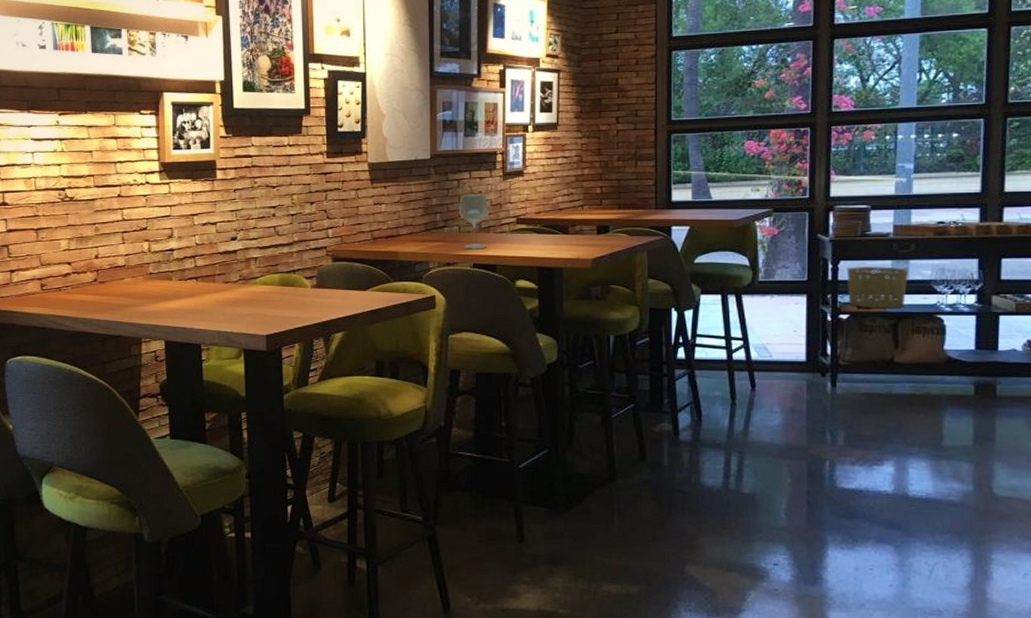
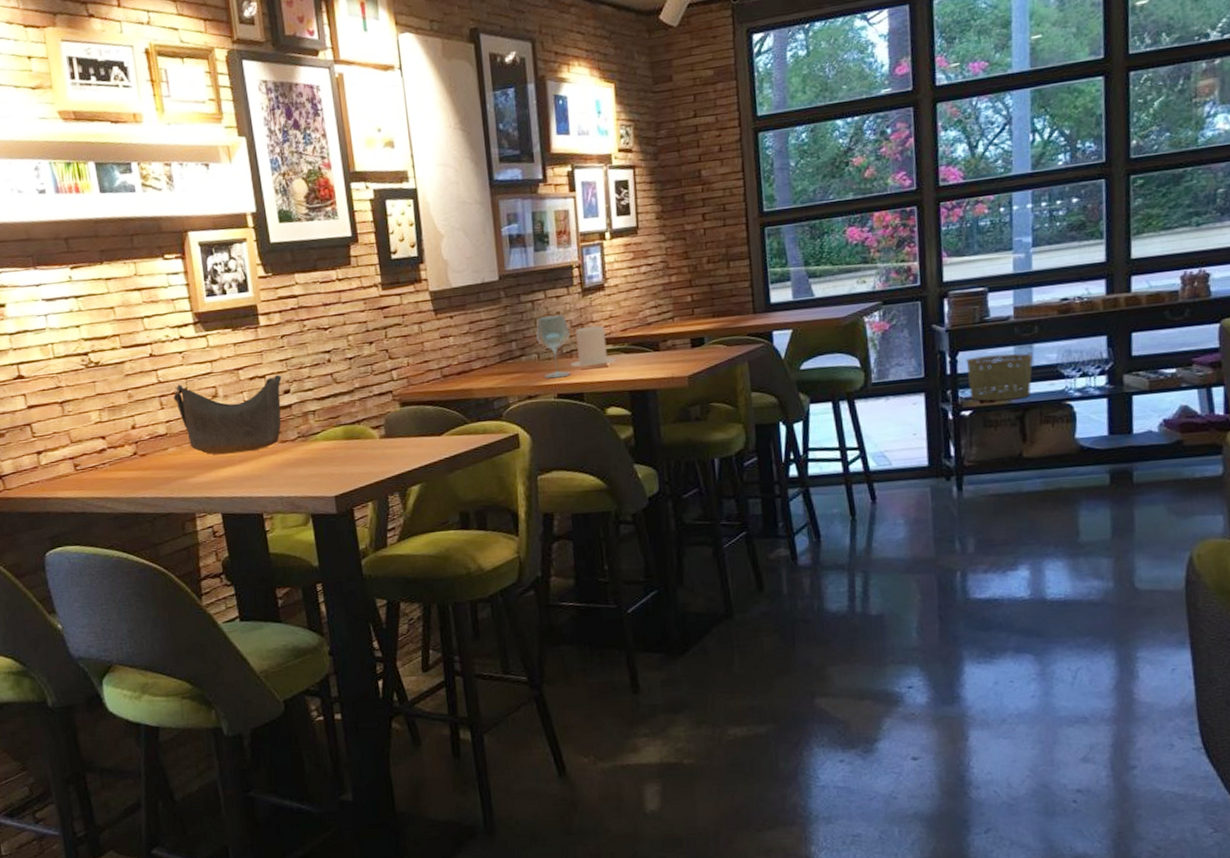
shoulder bag: none [134,223,231,289] -> present [173,374,282,455]
candle: none [487,207,529,245] -> present [570,325,617,370]

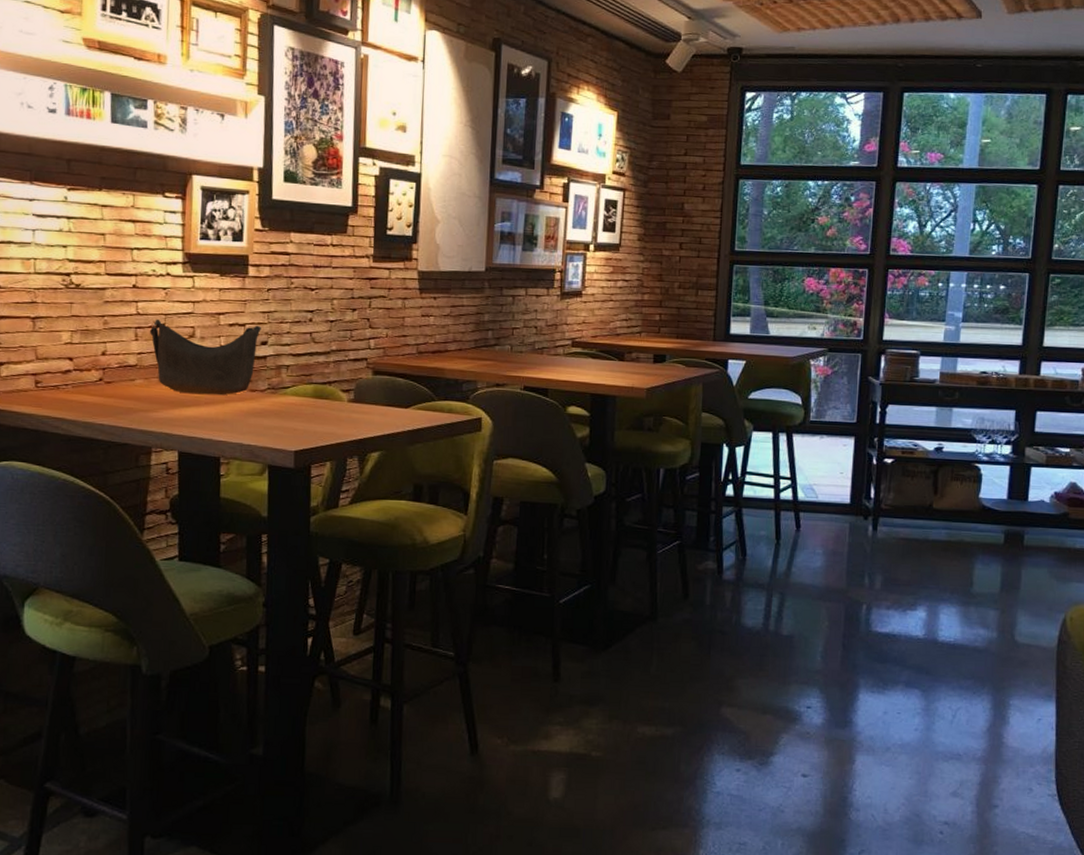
wine glass: present [536,315,571,379] -> none [512,312,544,372]
candle: present [570,325,617,370] -> none [539,328,584,368]
basket: present [966,352,1034,402] -> none [893,411,952,455]

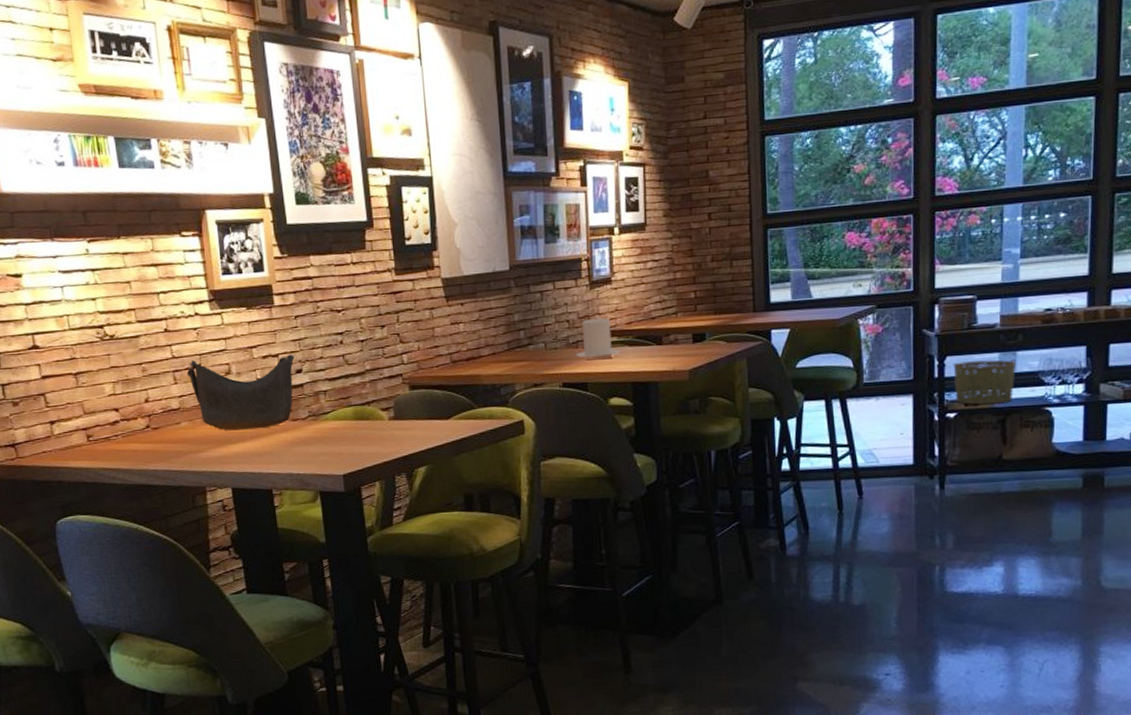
candle: none [539,328,584,368] -> present [575,318,621,360]
basket: none [893,411,952,455] -> present [953,359,1017,405]

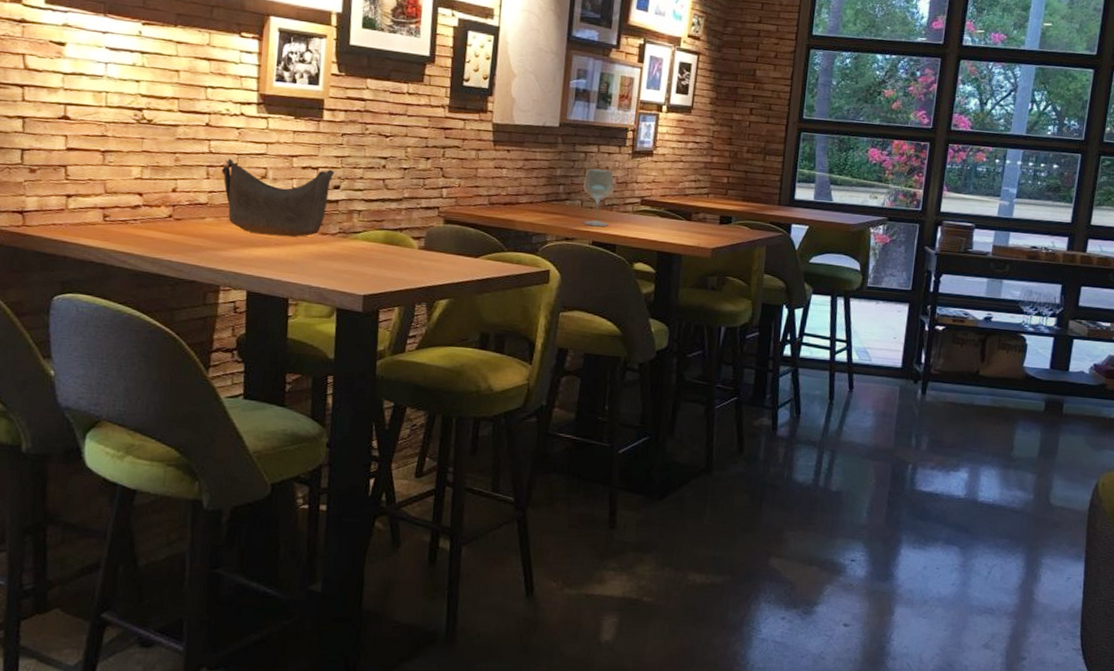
wine glass: none [544,306,576,368] -> present [583,169,614,227]
candle: present [575,318,621,360] -> none [609,185,652,226]
basket: present [953,359,1017,405] -> none [945,281,1002,324]

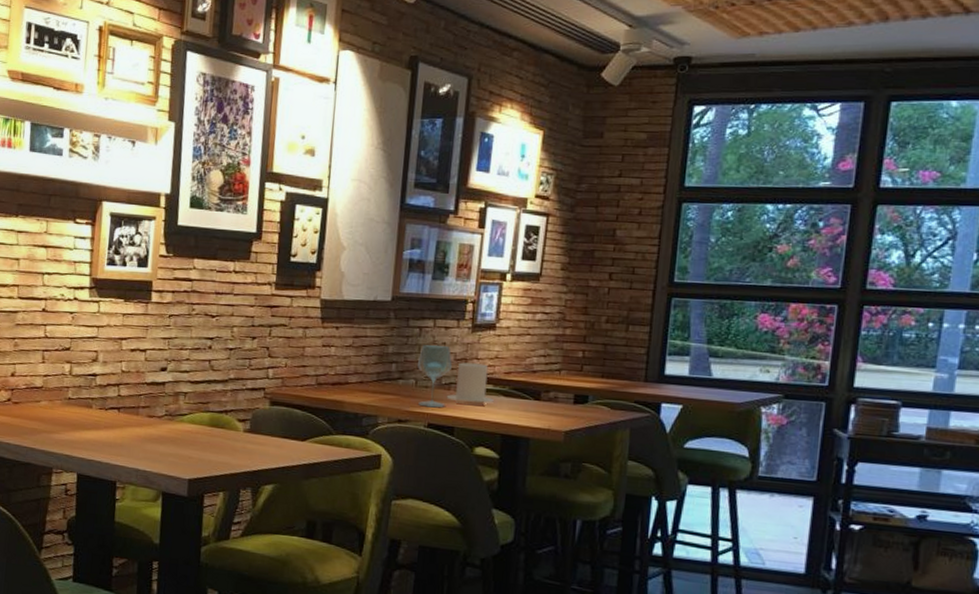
shoulder bag: present [221,158,335,237] -> none [55,342,162,420]
candle: none [609,185,652,226] -> present [446,362,495,406]

